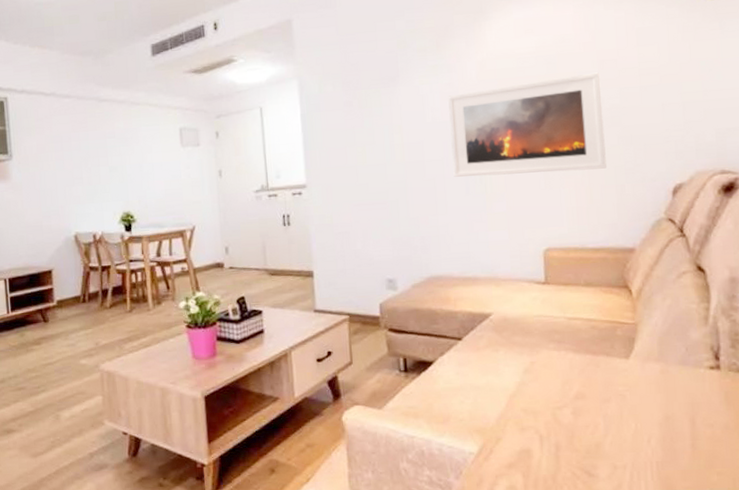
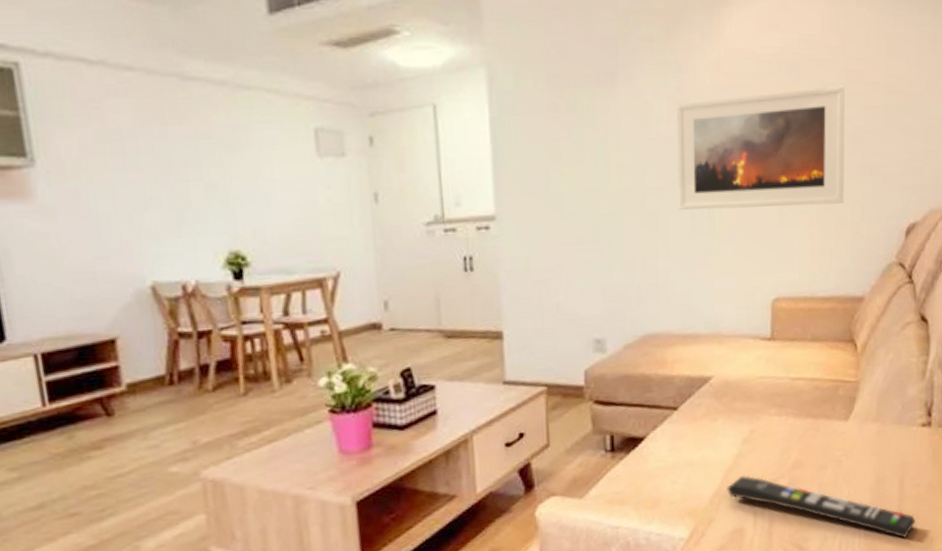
remote control: none [512,402,713,477] -> present [727,475,916,538]

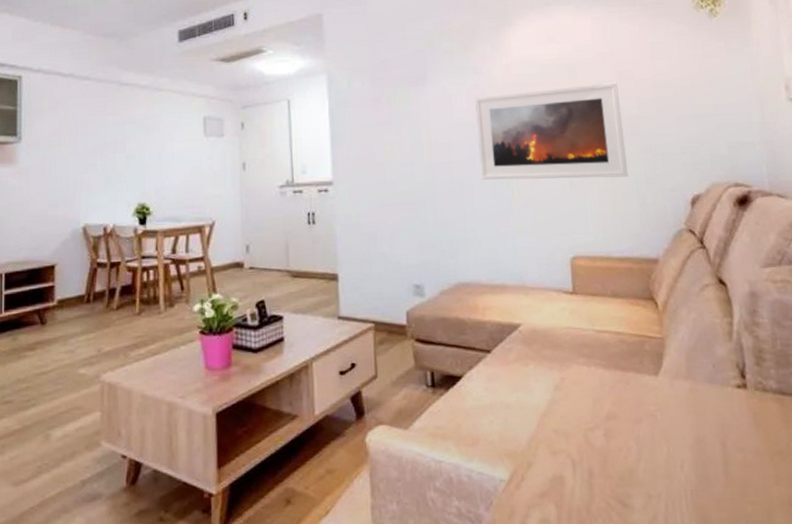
remote control: present [727,475,916,538] -> none [543,422,747,507]

